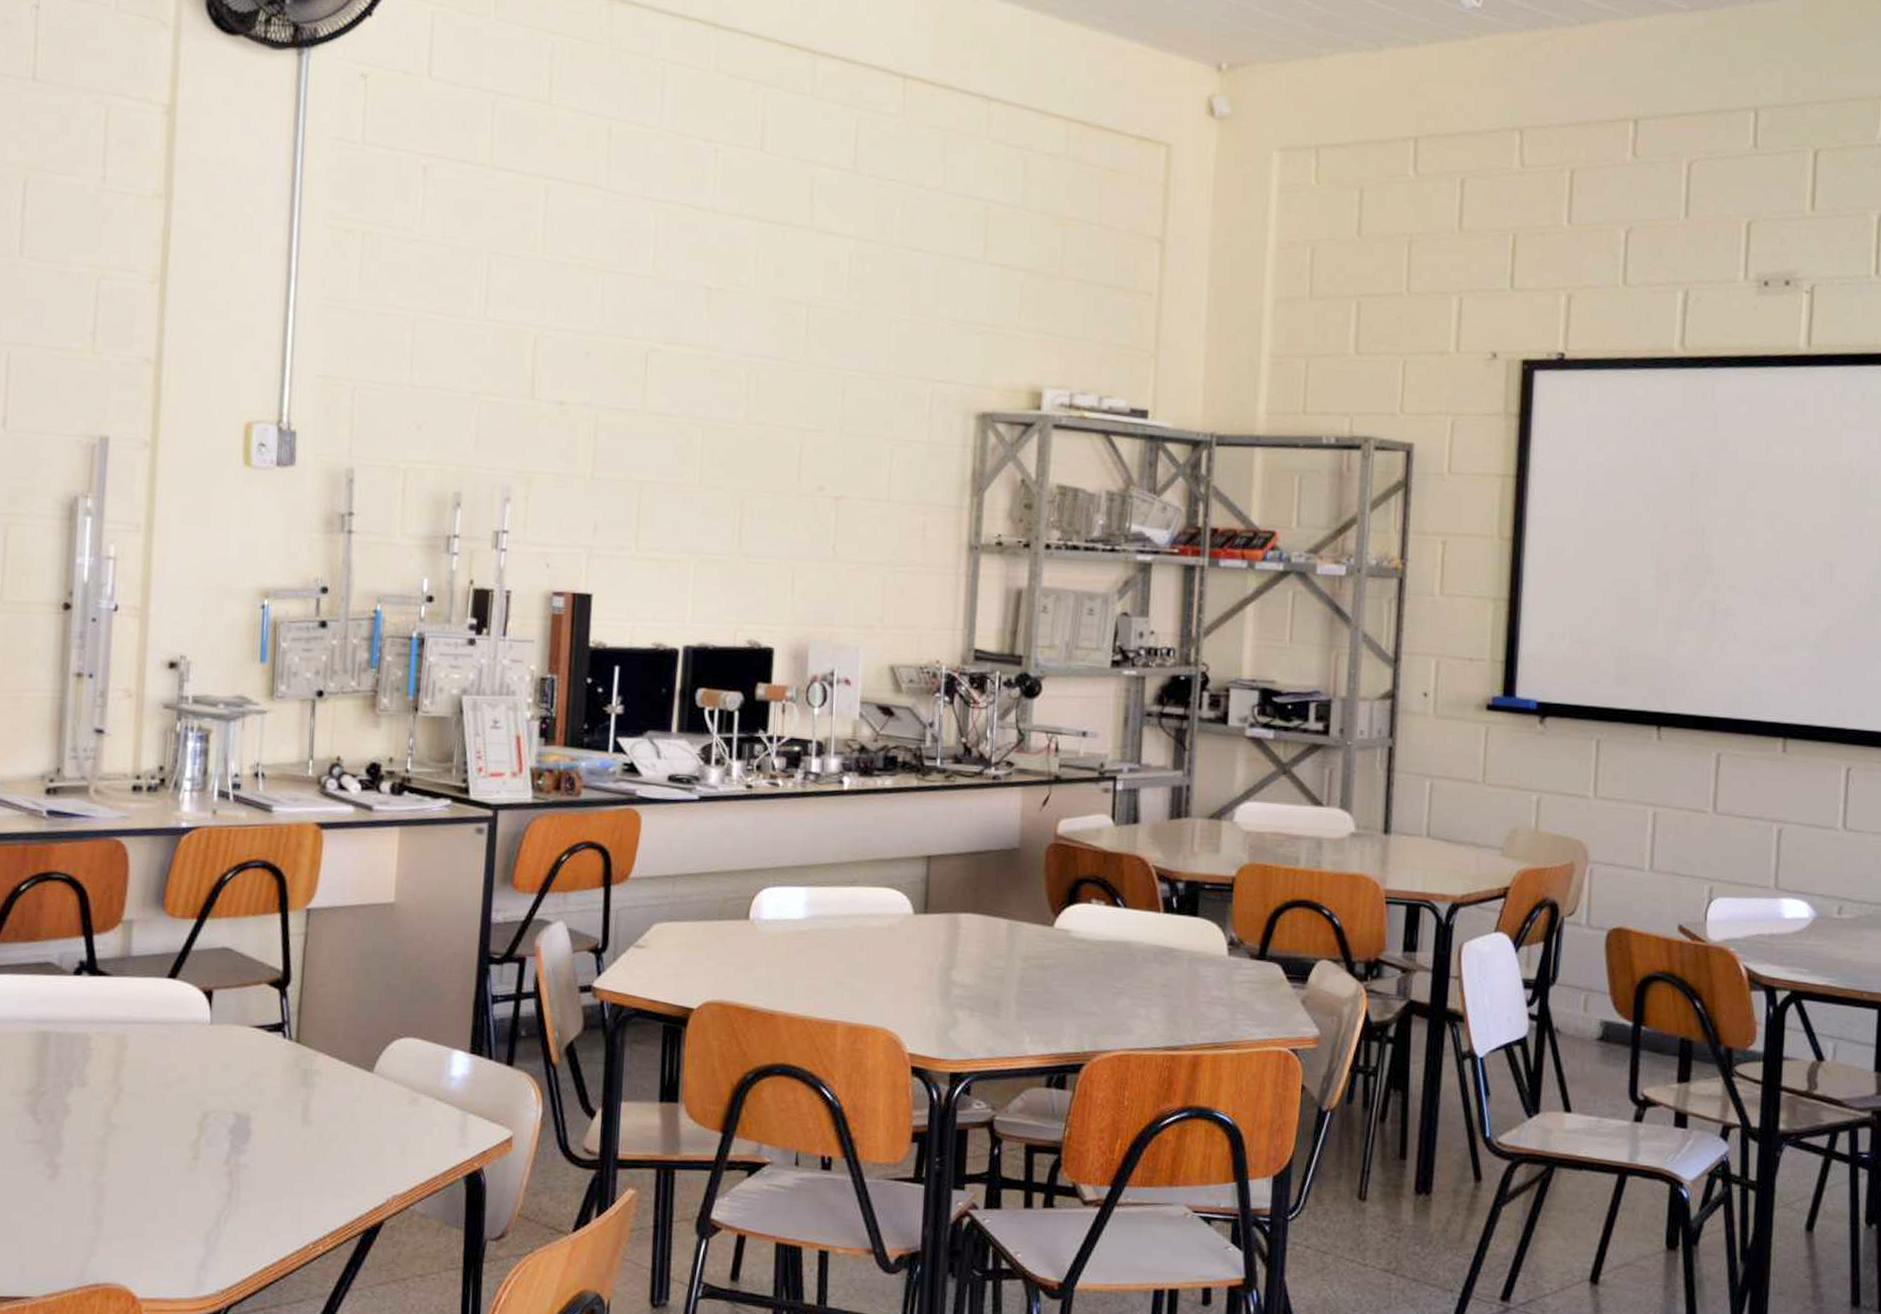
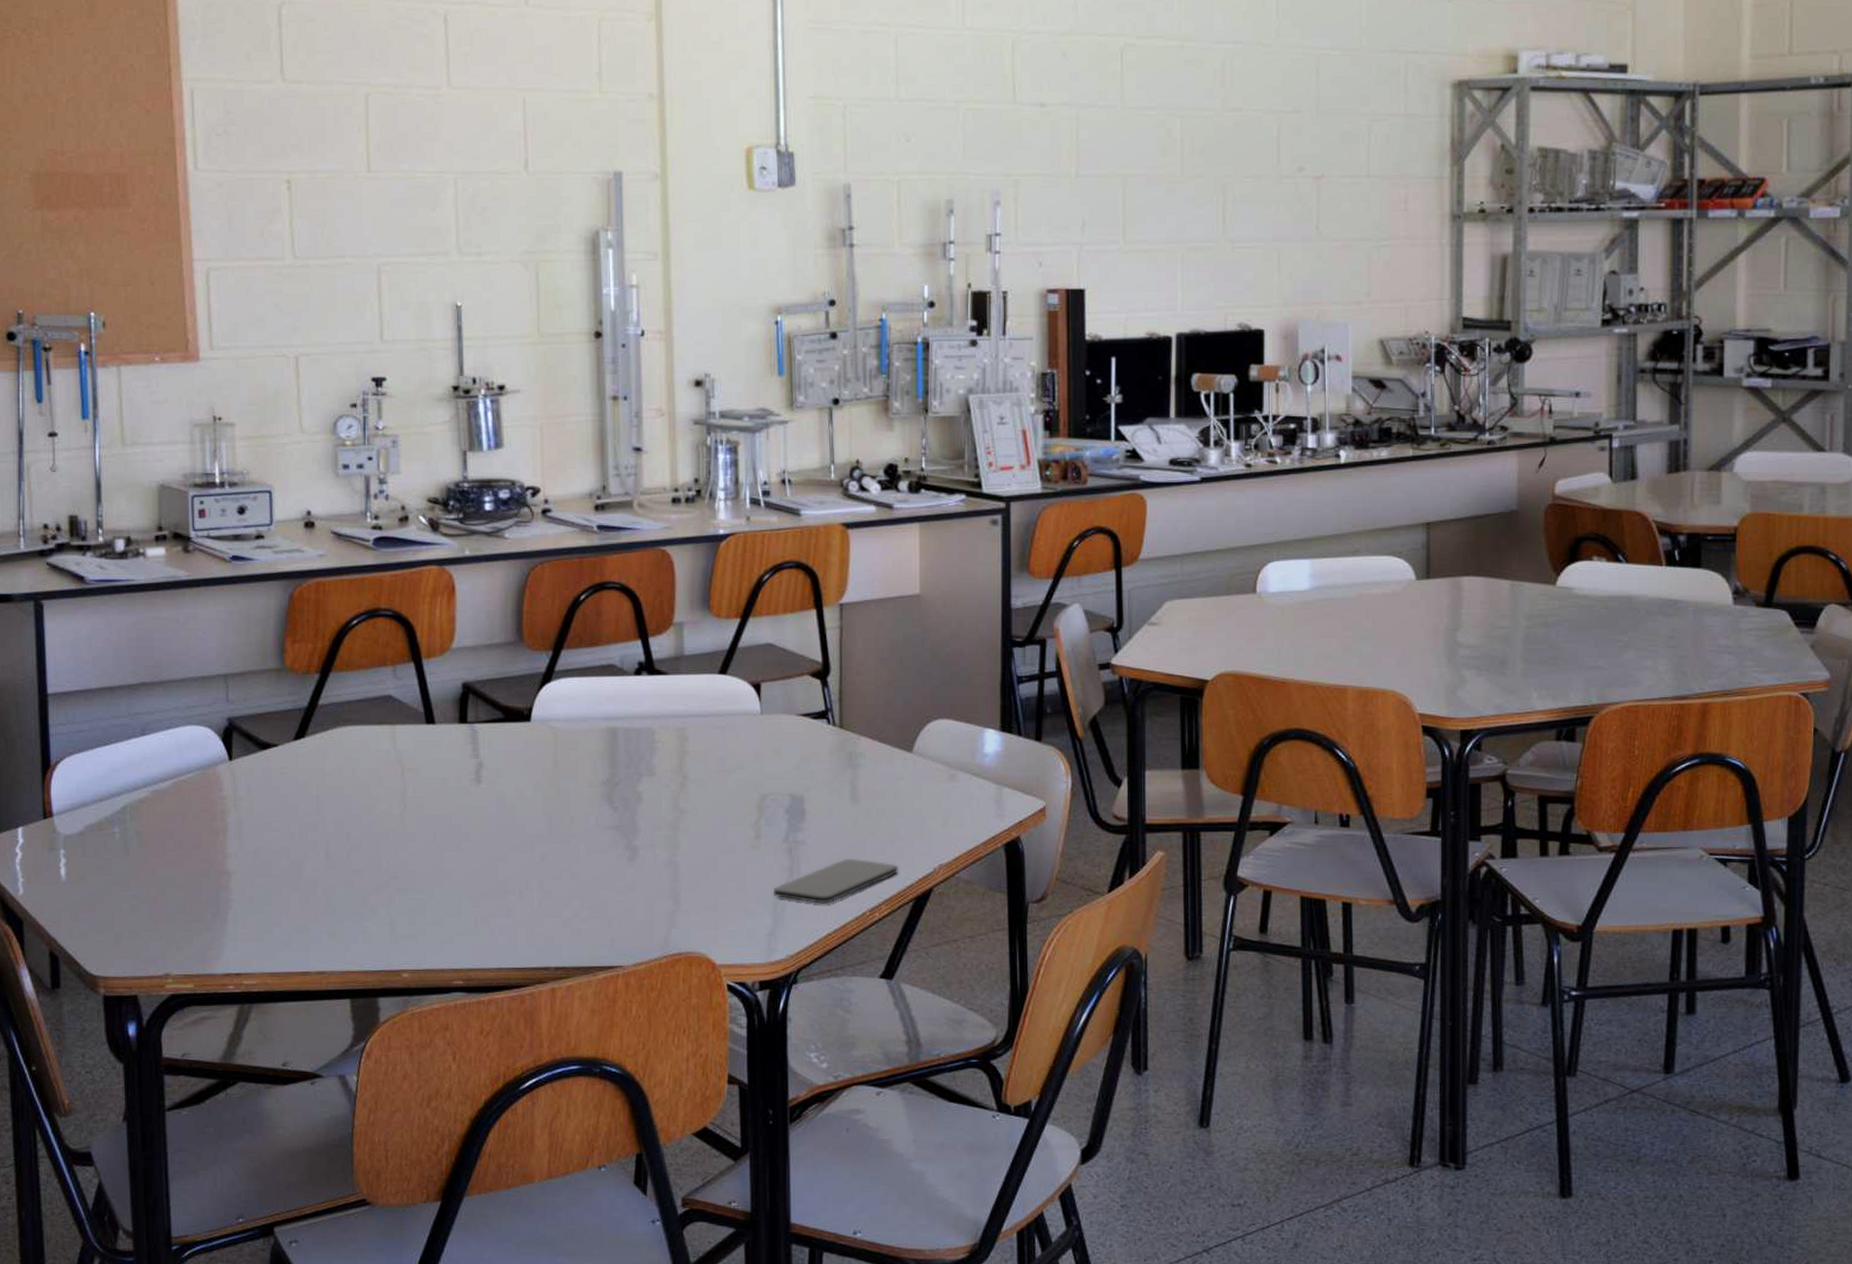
smartphone: none [208,1186,348,1234] -> present [774,859,899,904]

